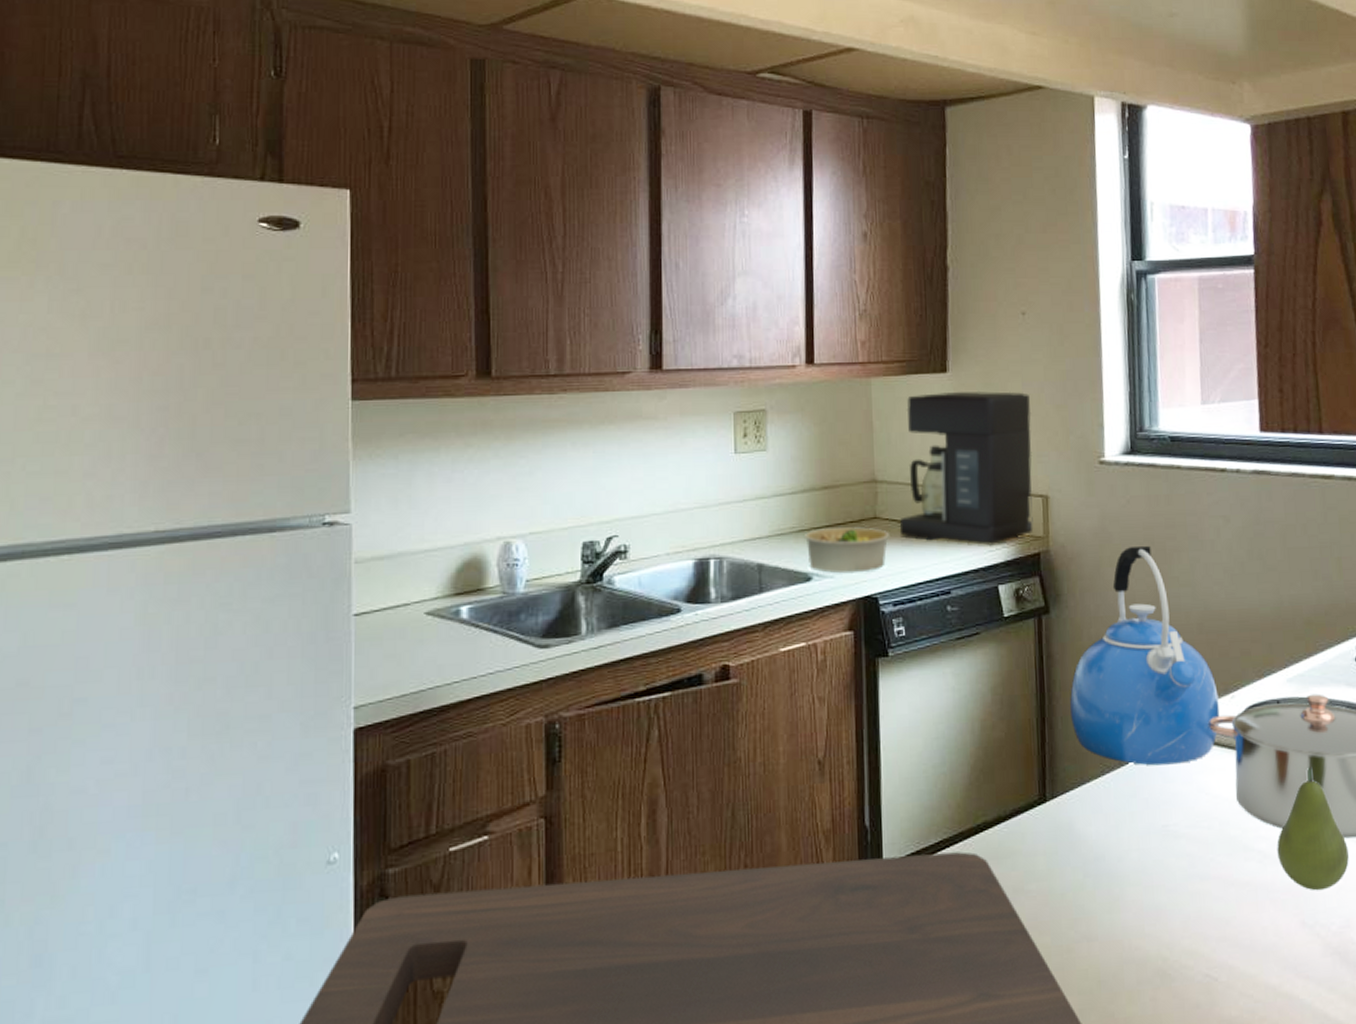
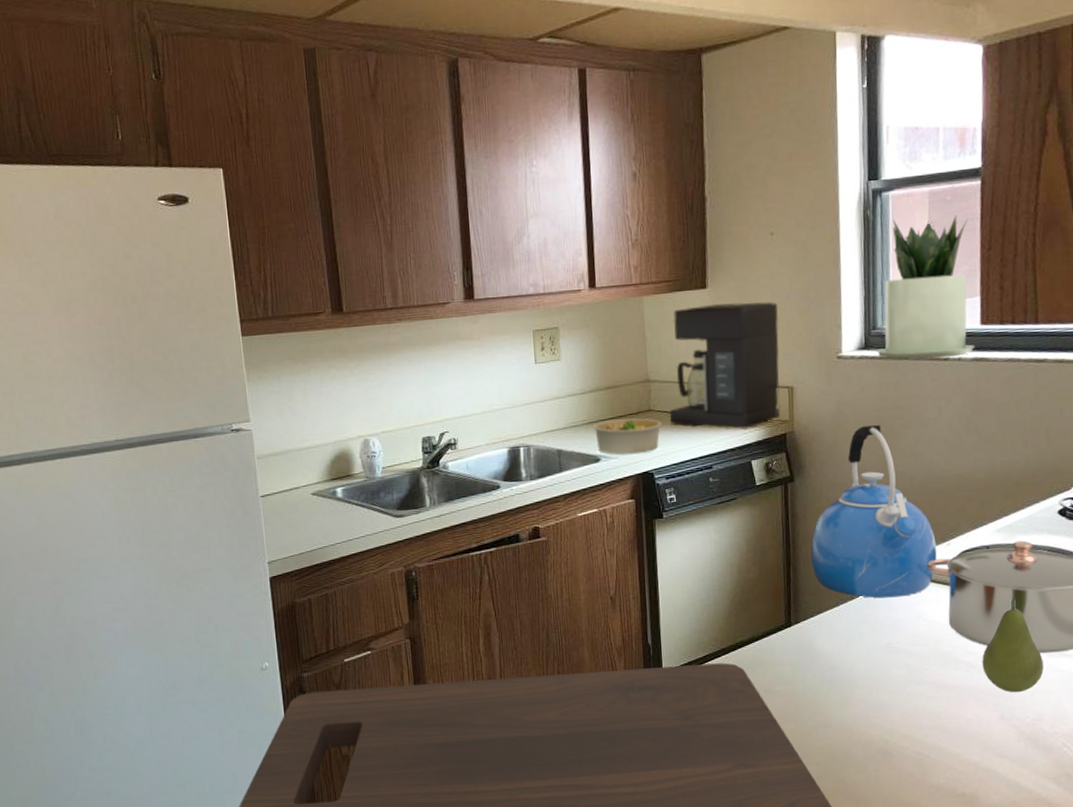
planter: none [1143,305,1256,469] -> present [876,215,976,360]

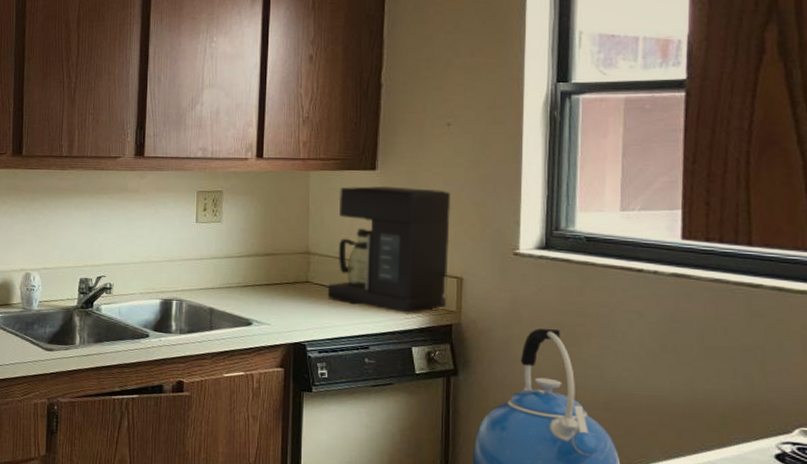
bowl: present [594,418,661,456] -> none [248,286,318,324]
planter: present [876,215,976,360] -> none [558,122,676,270]

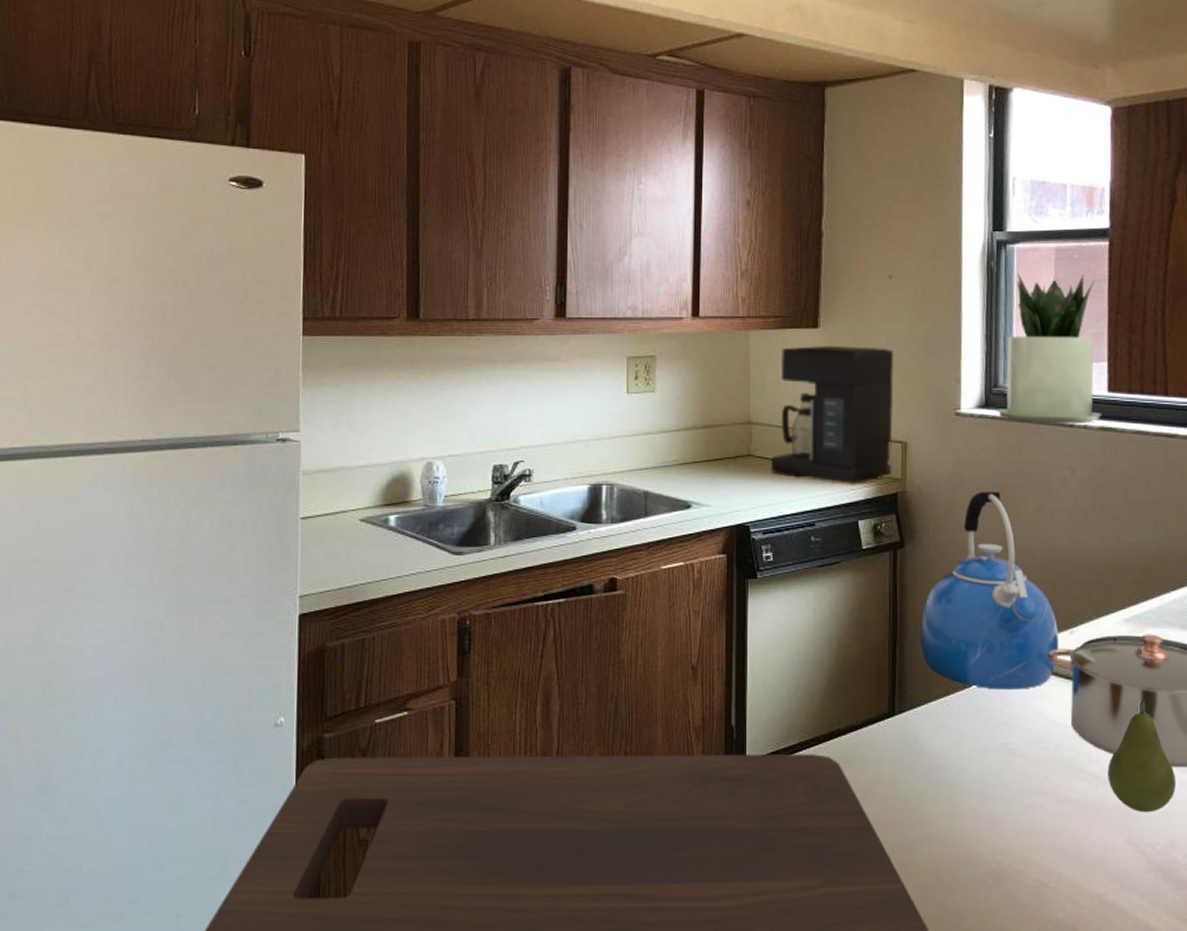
planter: none [558,122,676,270] -> present [997,273,1103,424]

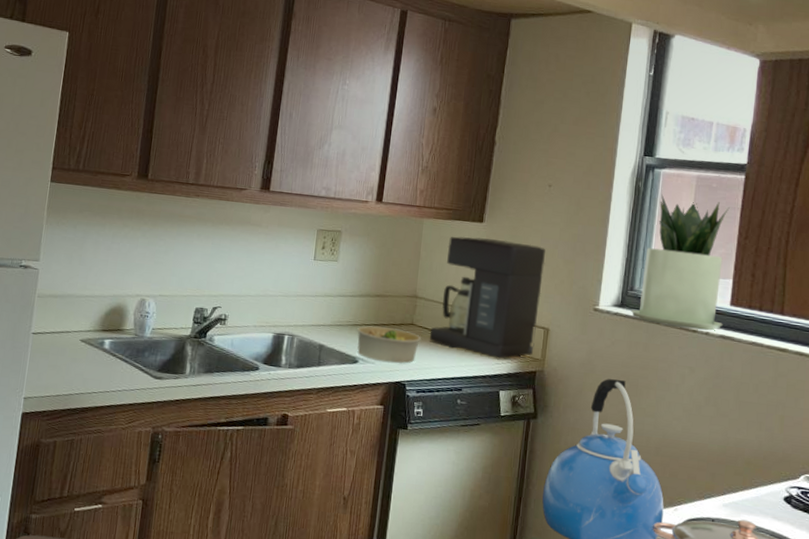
bowl: none [686,463,761,504] -> present [357,326,421,364]

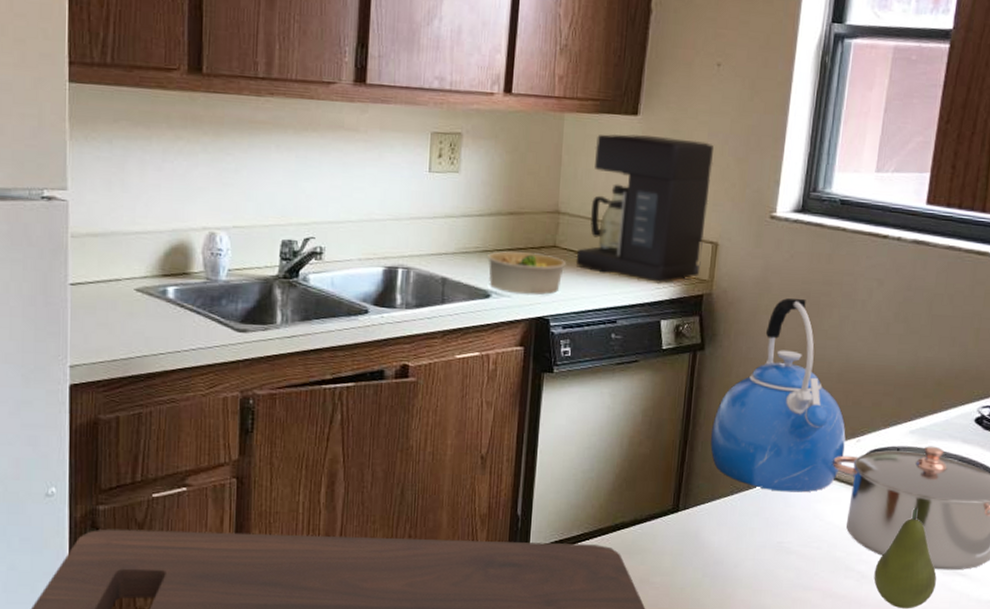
planter: present [630,194,730,331] -> none [813,71,931,236]

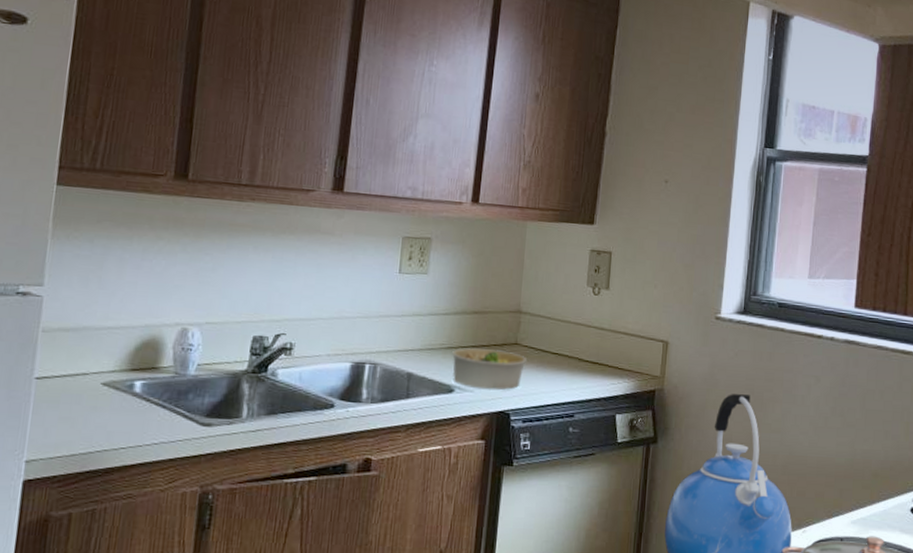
coffee maker: present [575,134,713,283] -> none [536,241,663,379]

